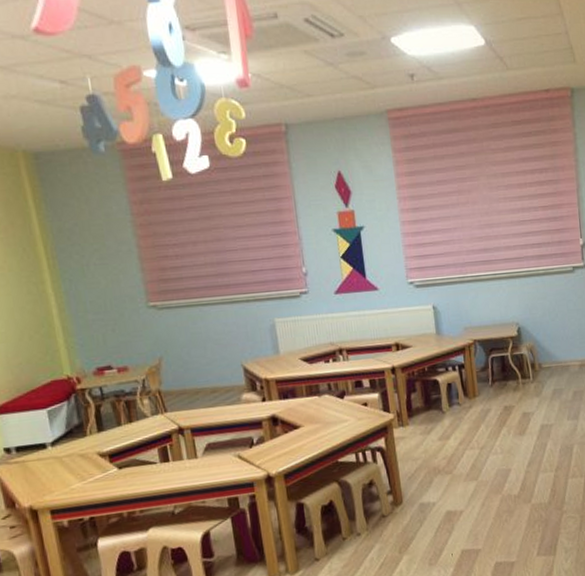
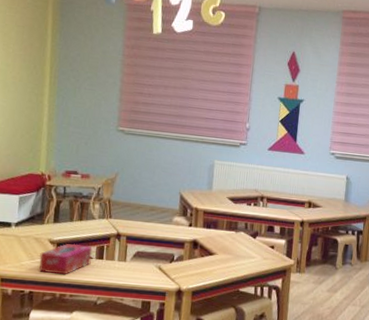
tissue box: none [91,449,156,493] -> present [39,243,93,275]

